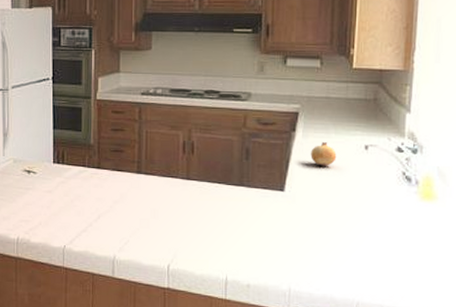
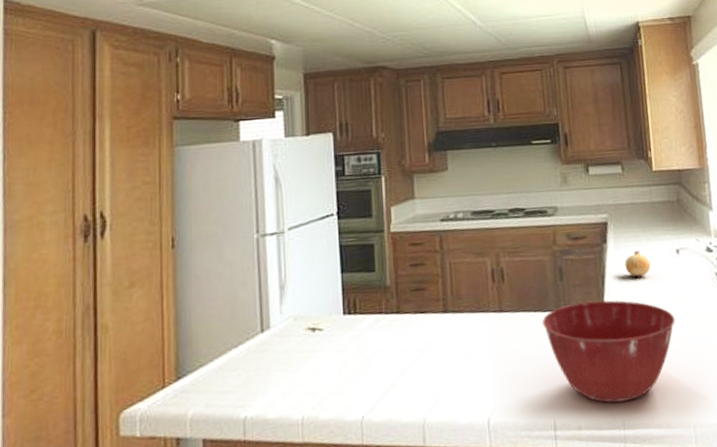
mixing bowl: none [225,181,353,272] -> present [542,300,675,403]

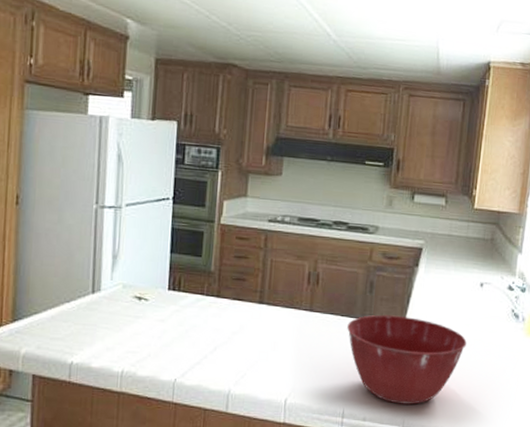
fruit: present [625,251,651,277] -> none [431,278,455,302]

